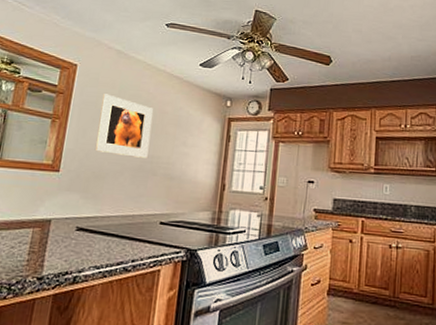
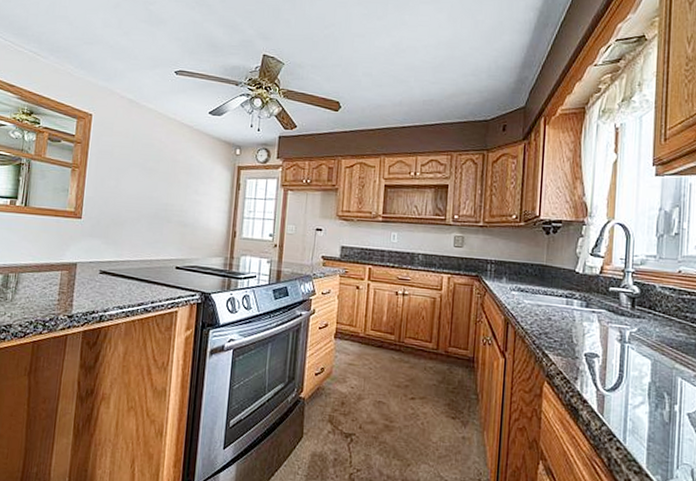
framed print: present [94,94,153,158] -> none [112,143,166,206]

